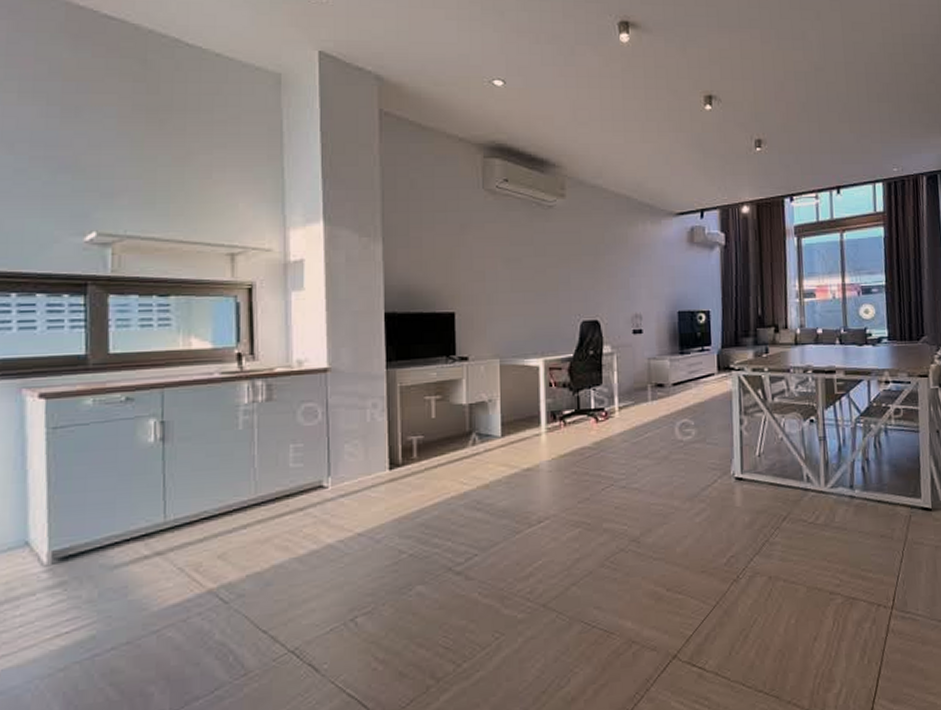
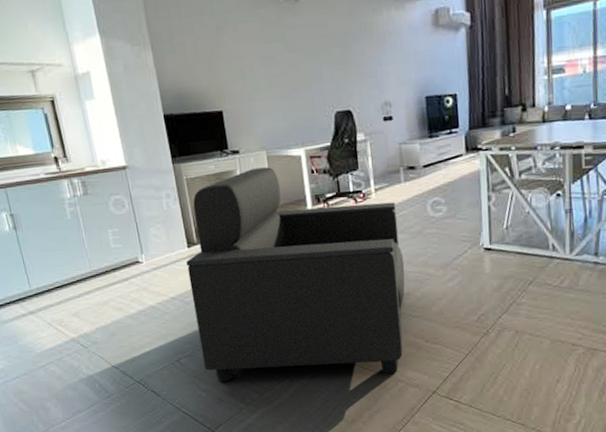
armchair: none [385,377,647,650] -> present [186,167,405,383]

